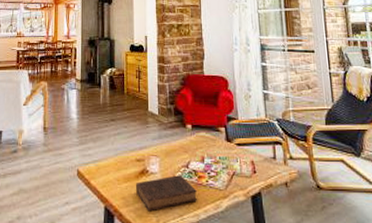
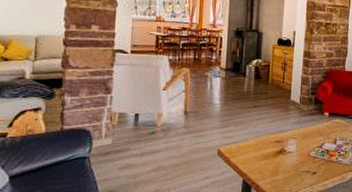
book: present [136,175,197,212] -> none [273,154,327,183]

